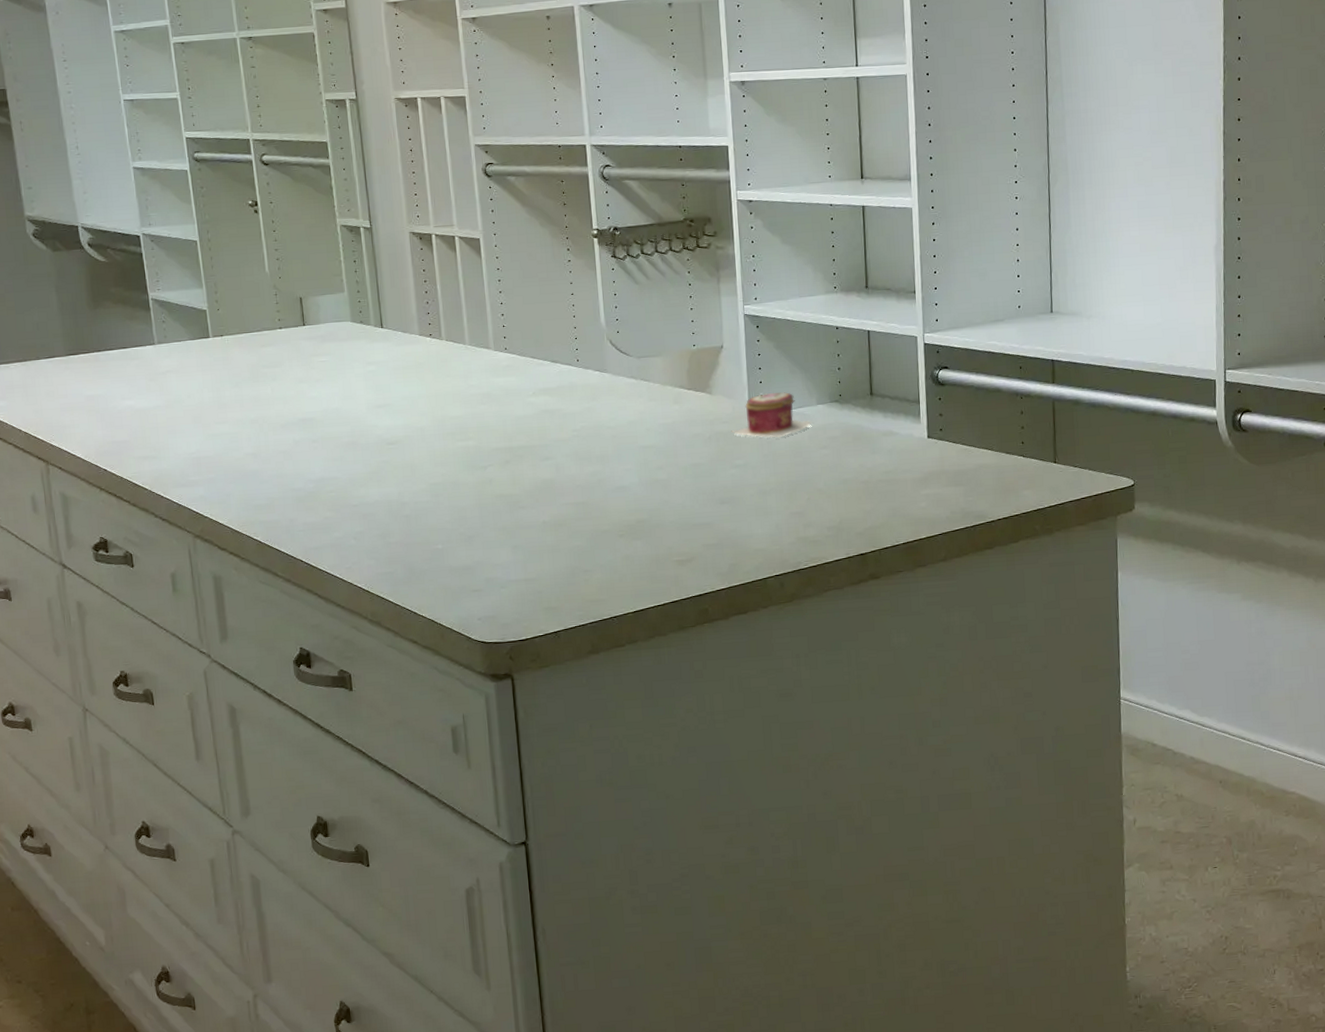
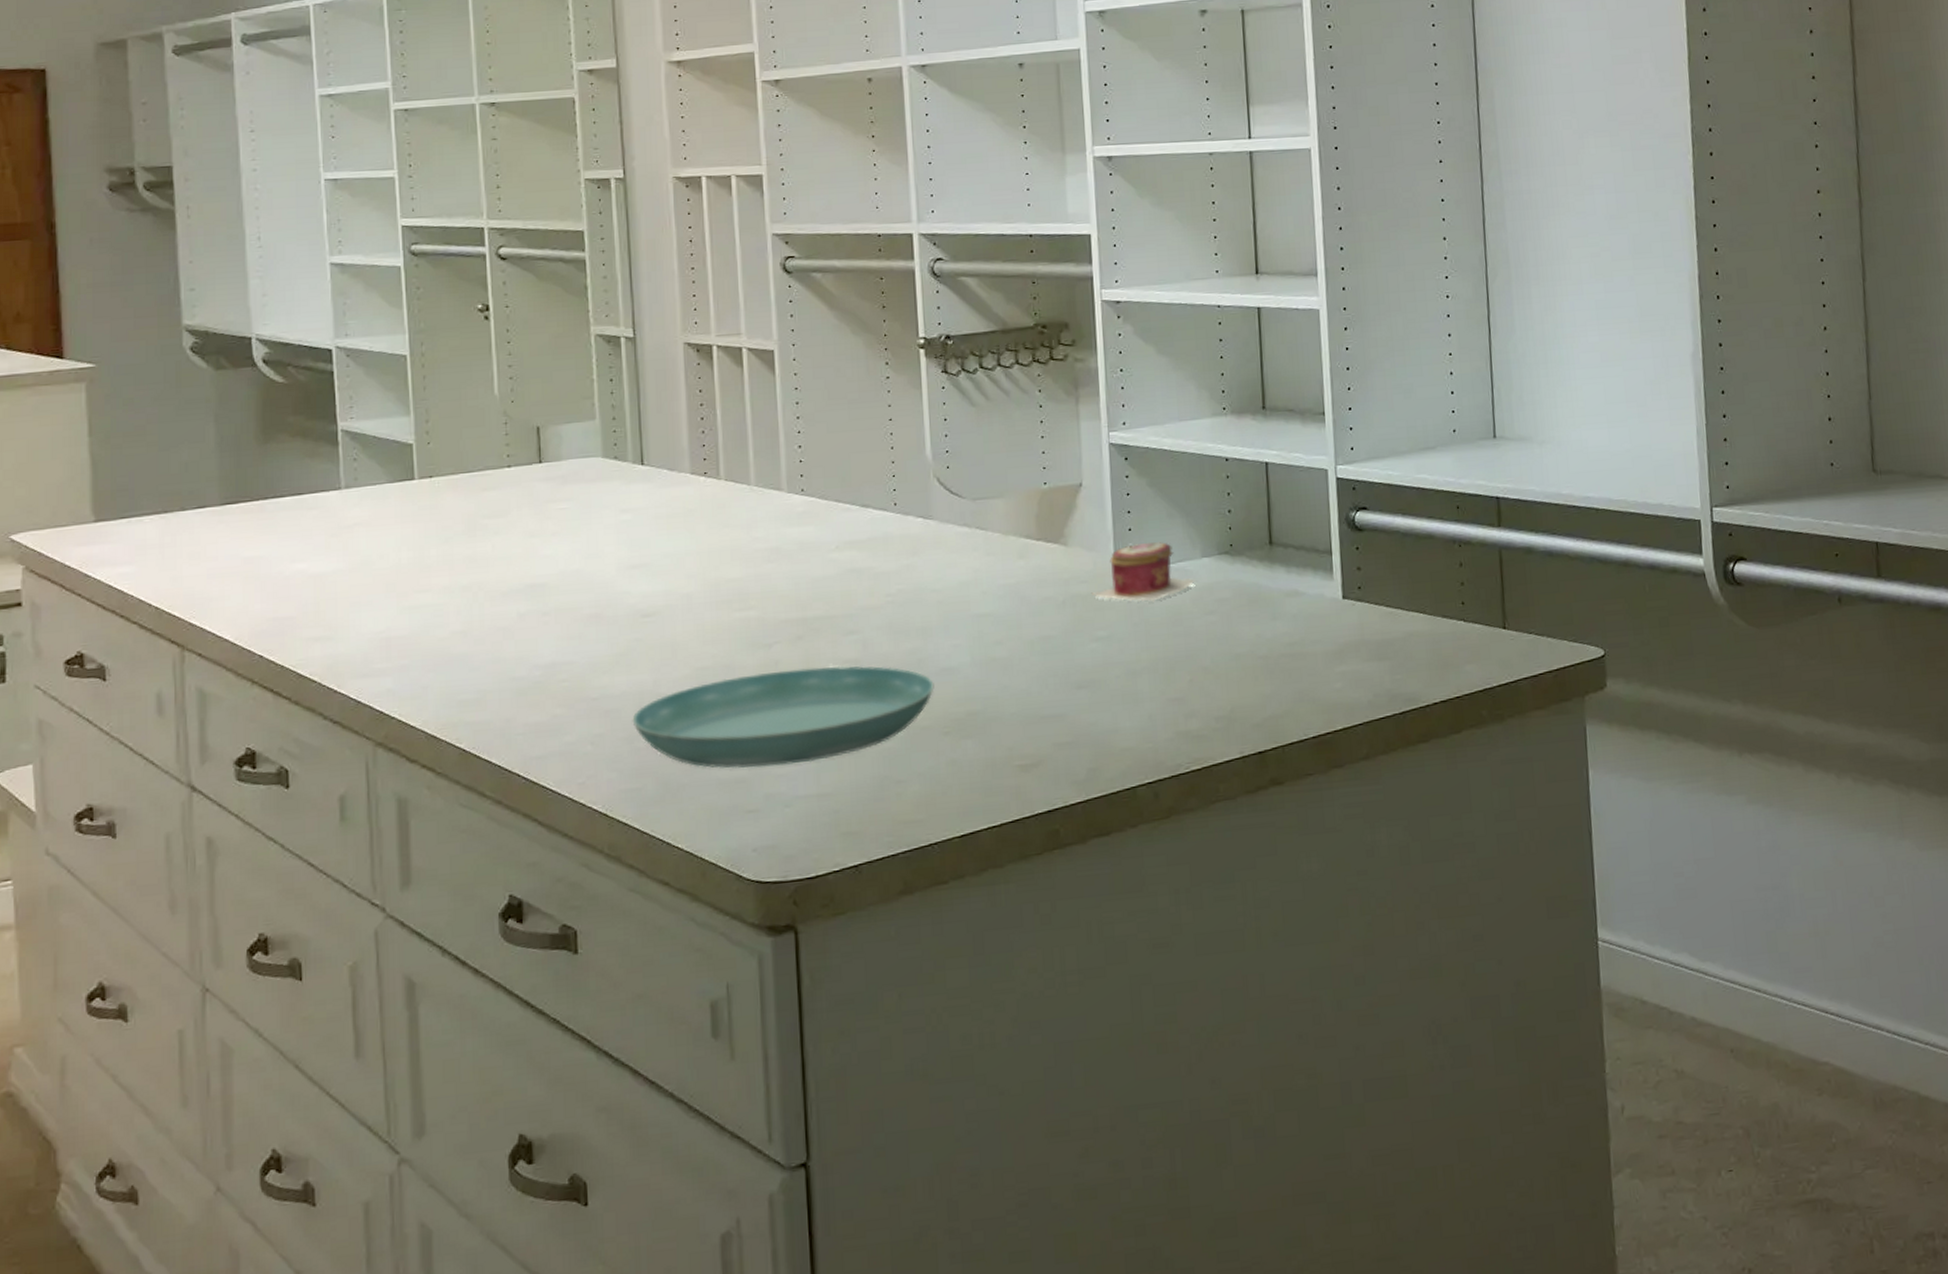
saucer: none [384,483,611,559] -> present [632,665,934,768]

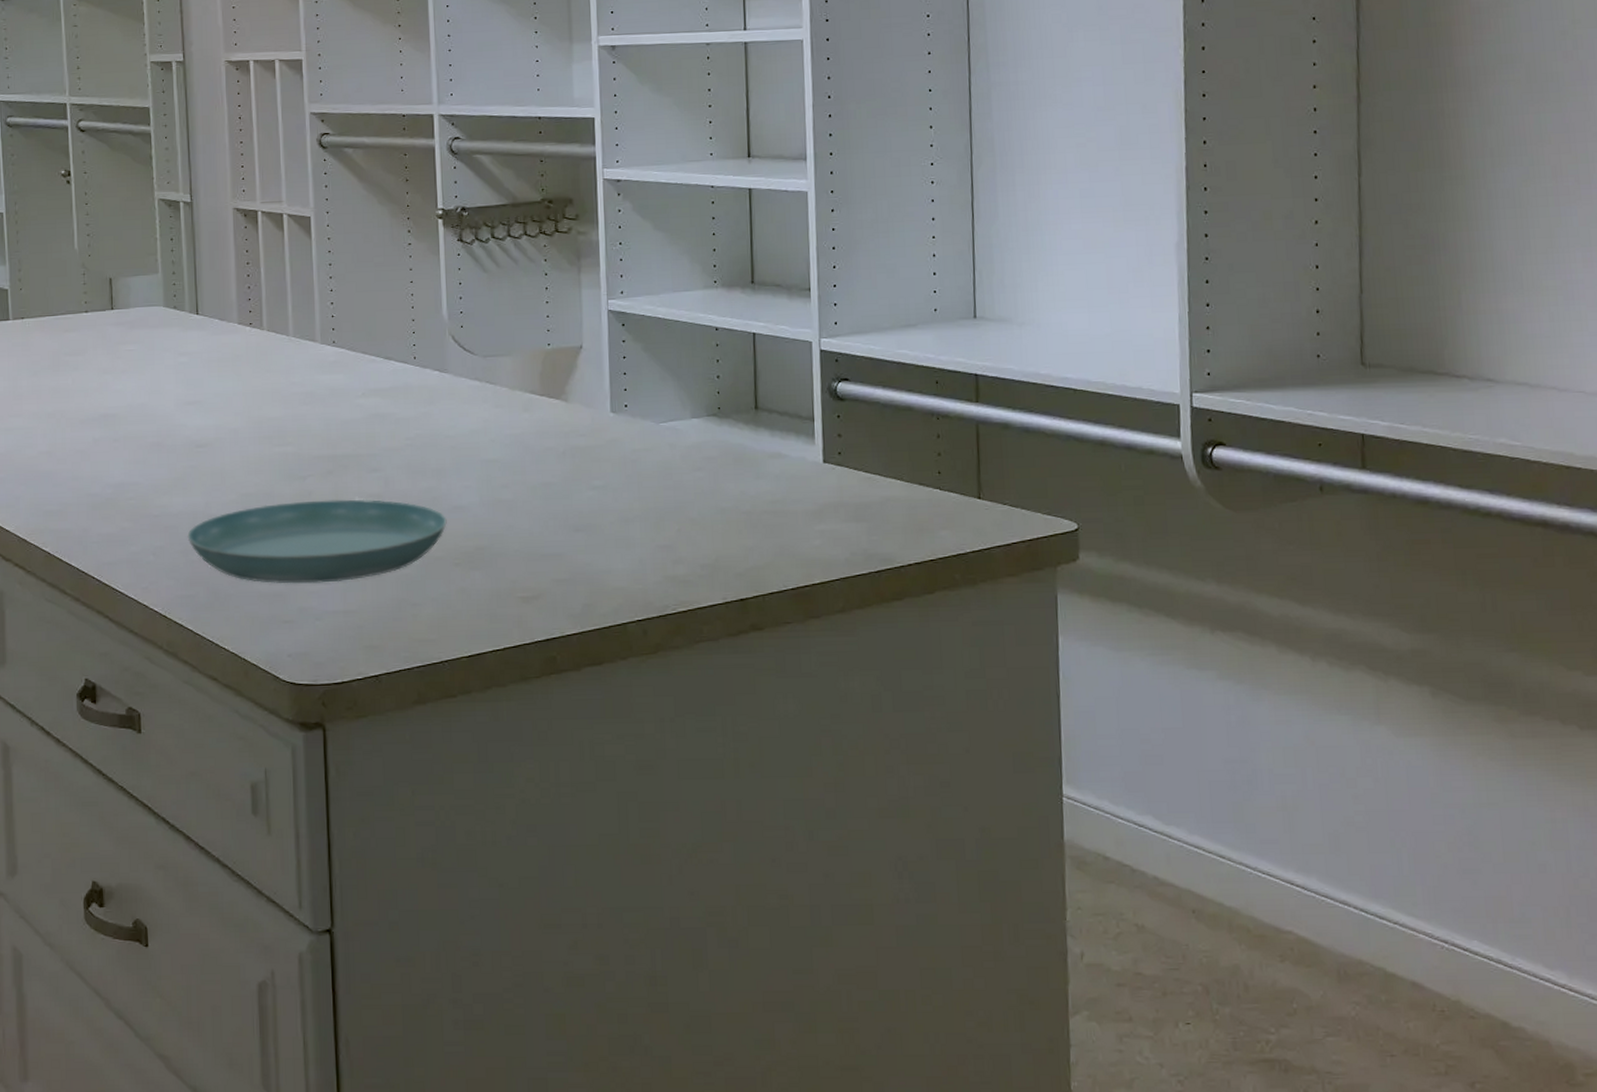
jewelry box: present [1091,541,1197,601] -> none [589,401,686,456]

